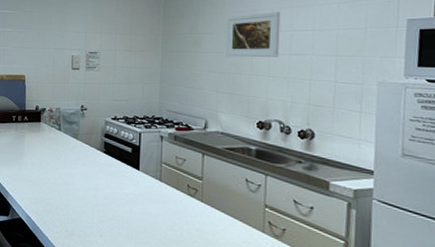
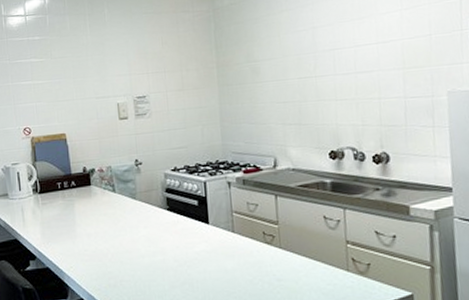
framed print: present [226,11,281,58] -> none [285,26,345,84]

